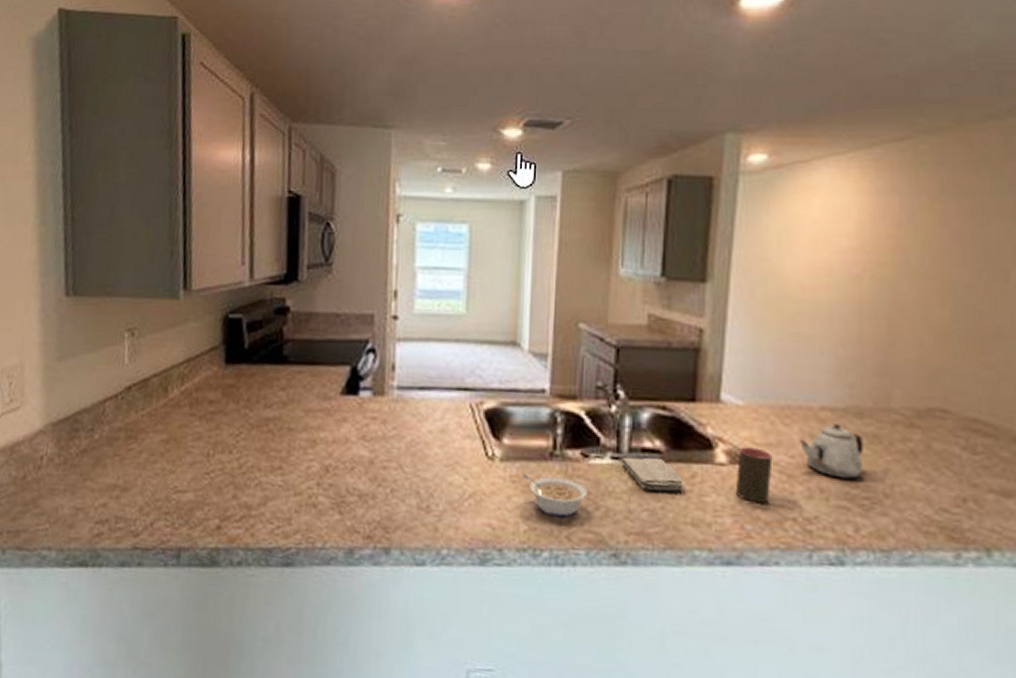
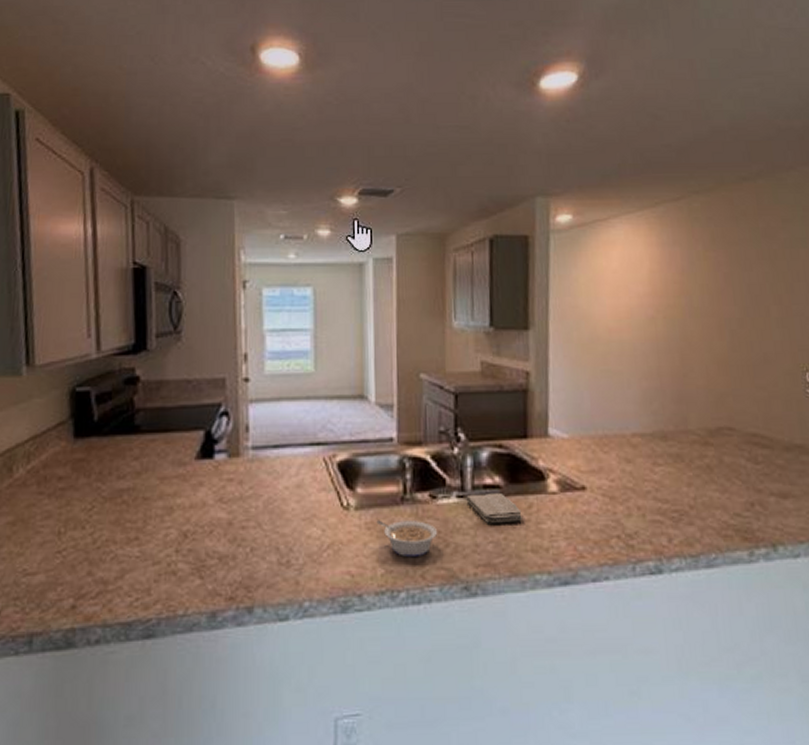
cup: present [735,447,773,504] -> none [566,475,597,526]
teapot: present [800,423,863,480] -> none [617,448,671,496]

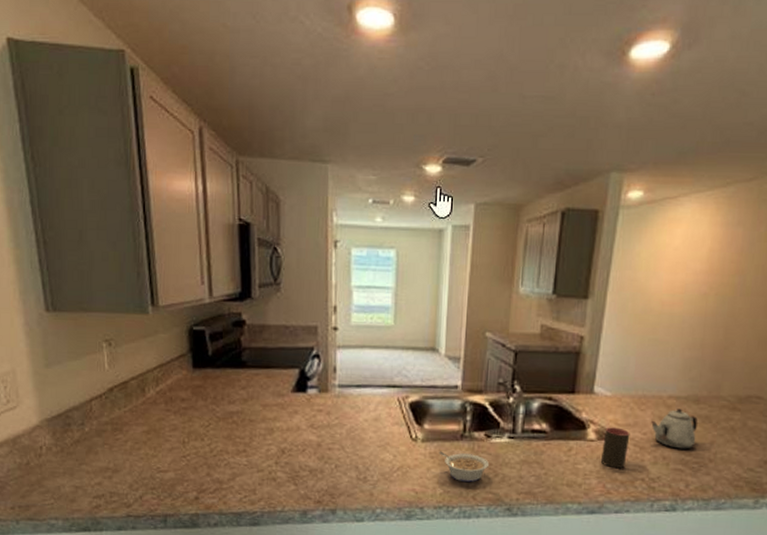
washcloth: present [466,492,522,524] -> none [516,436,562,462]
cup: none [566,475,597,526] -> present [600,427,630,469]
teapot: none [617,448,671,496] -> present [651,408,698,449]

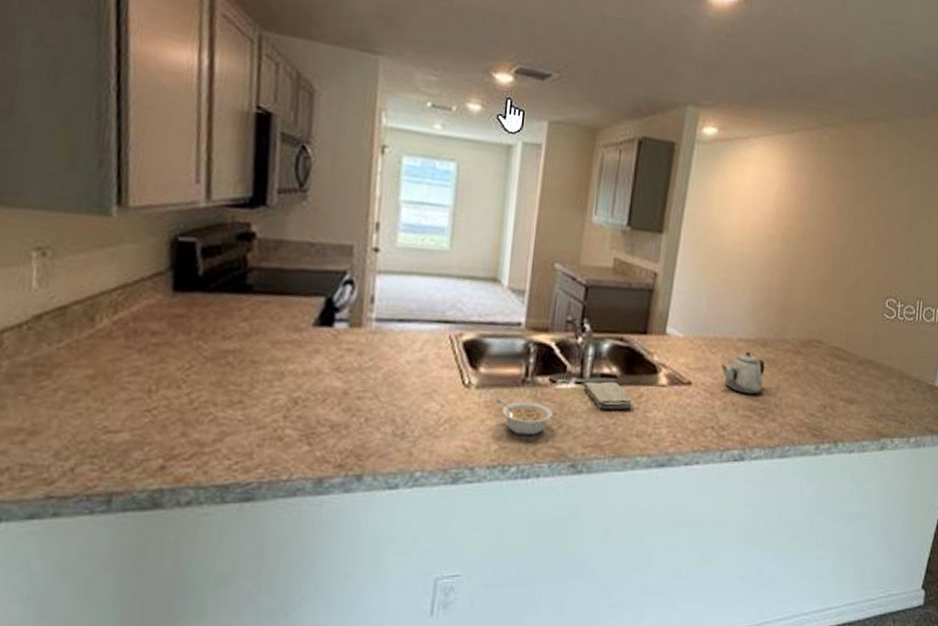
washcloth: none [516,436,562,462] -> present [583,381,633,410]
cup: present [600,427,630,469] -> none [671,371,701,417]

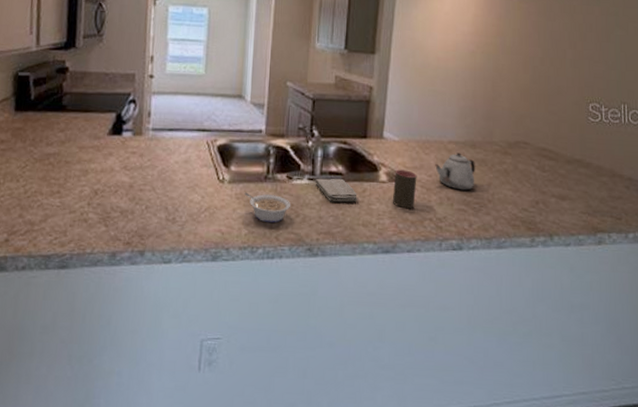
cup: none [671,371,701,417] -> present [392,169,417,209]

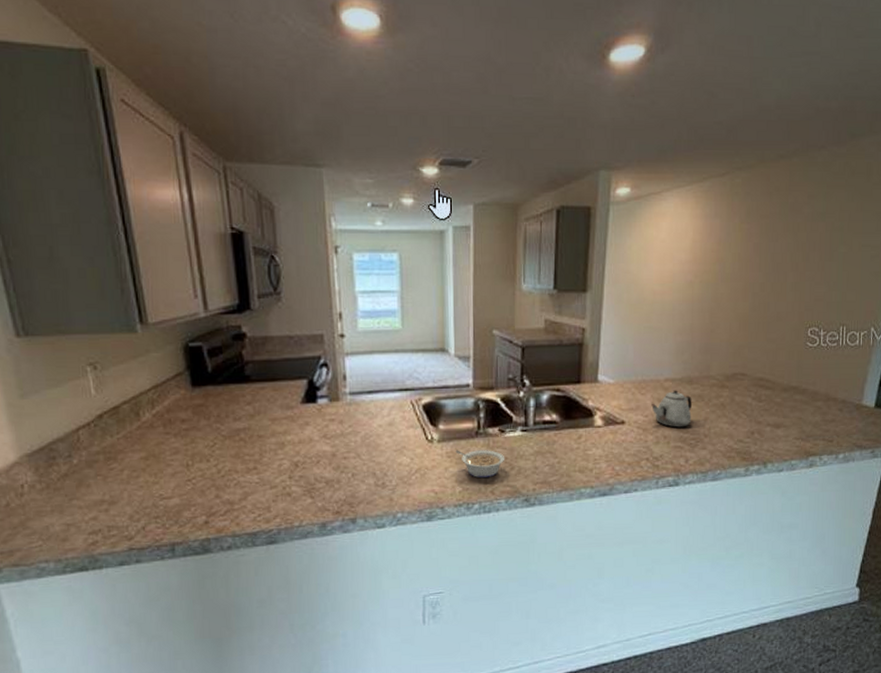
washcloth: present [315,178,357,202] -> none [529,427,573,452]
cup: present [392,169,417,209] -> none [608,412,633,451]

